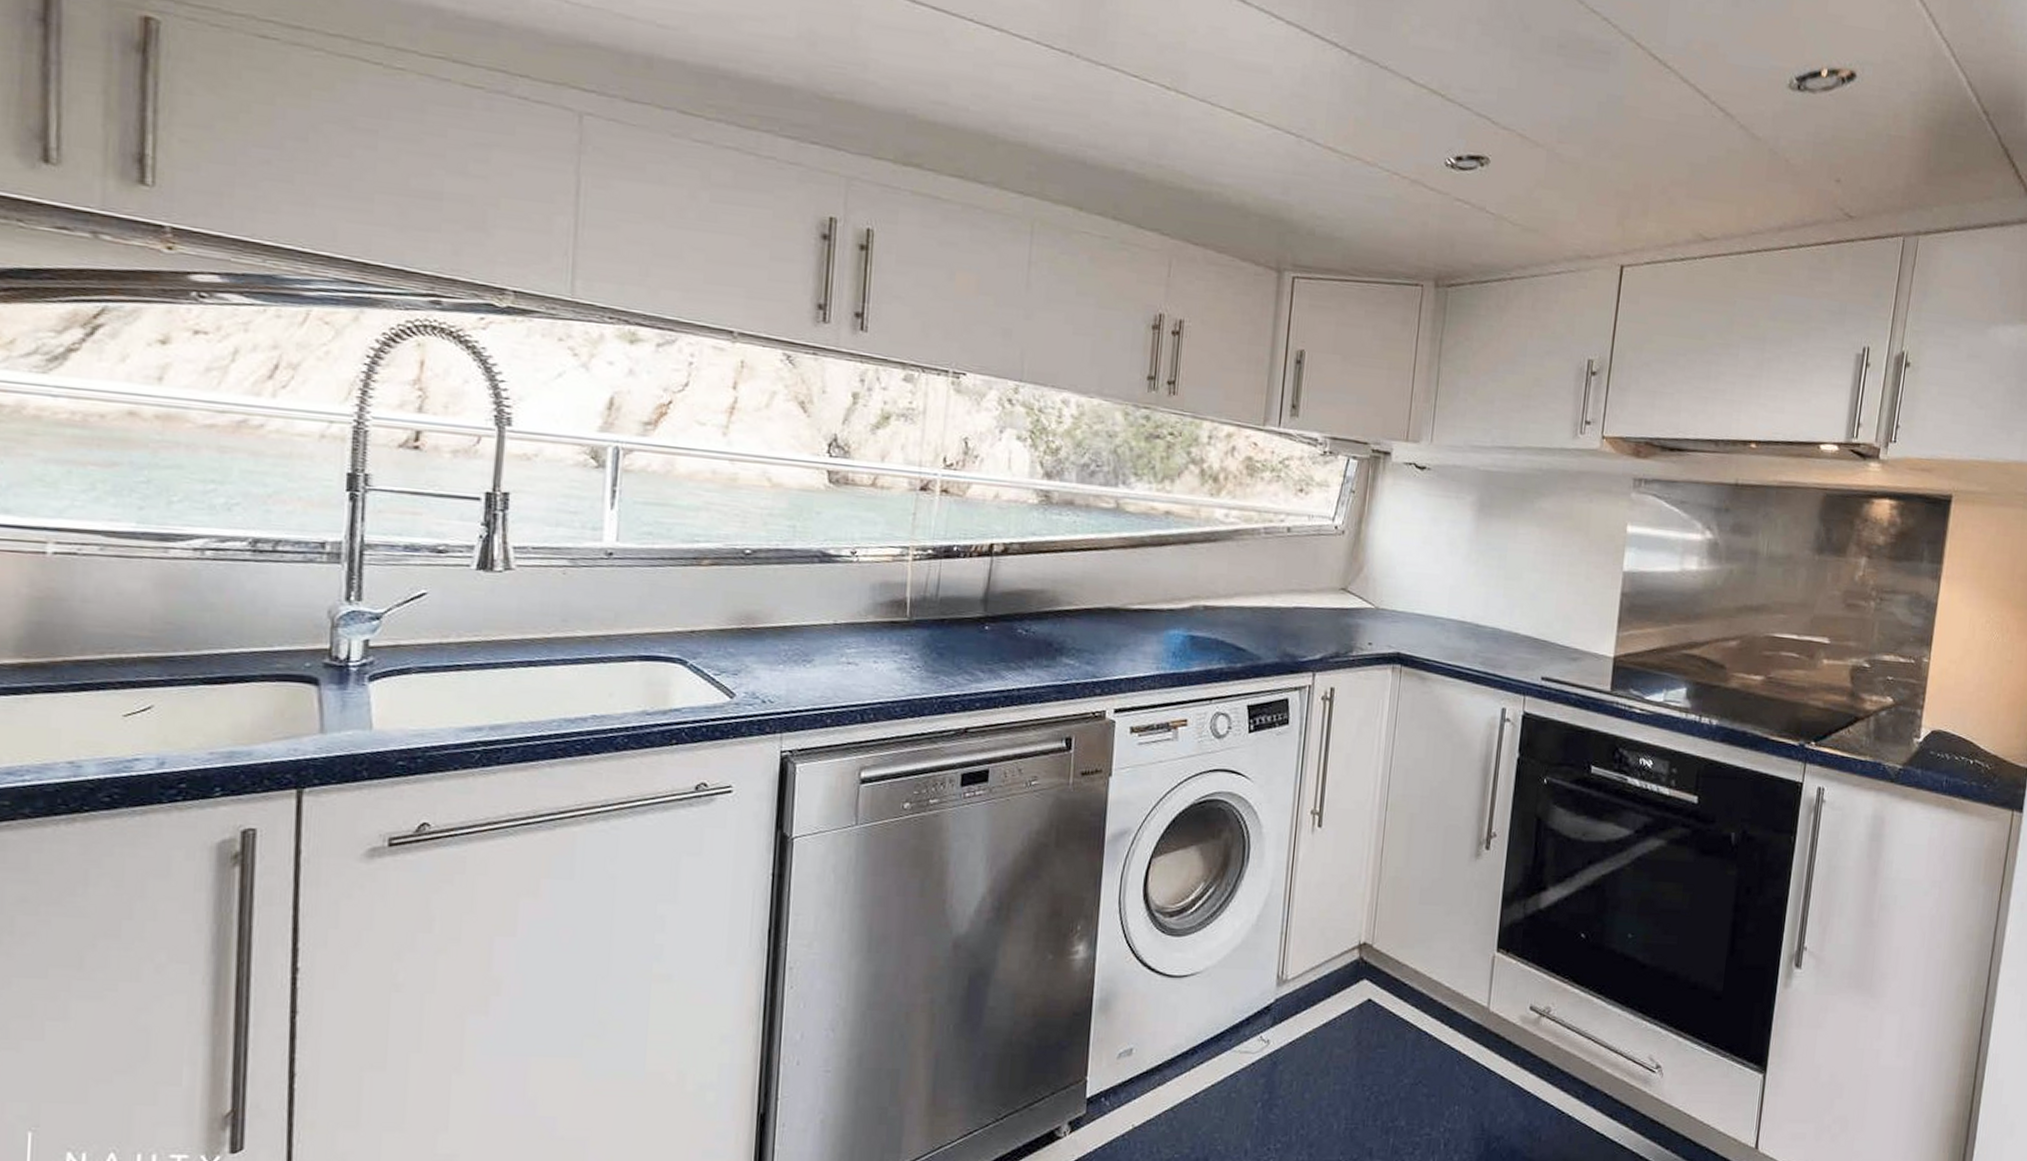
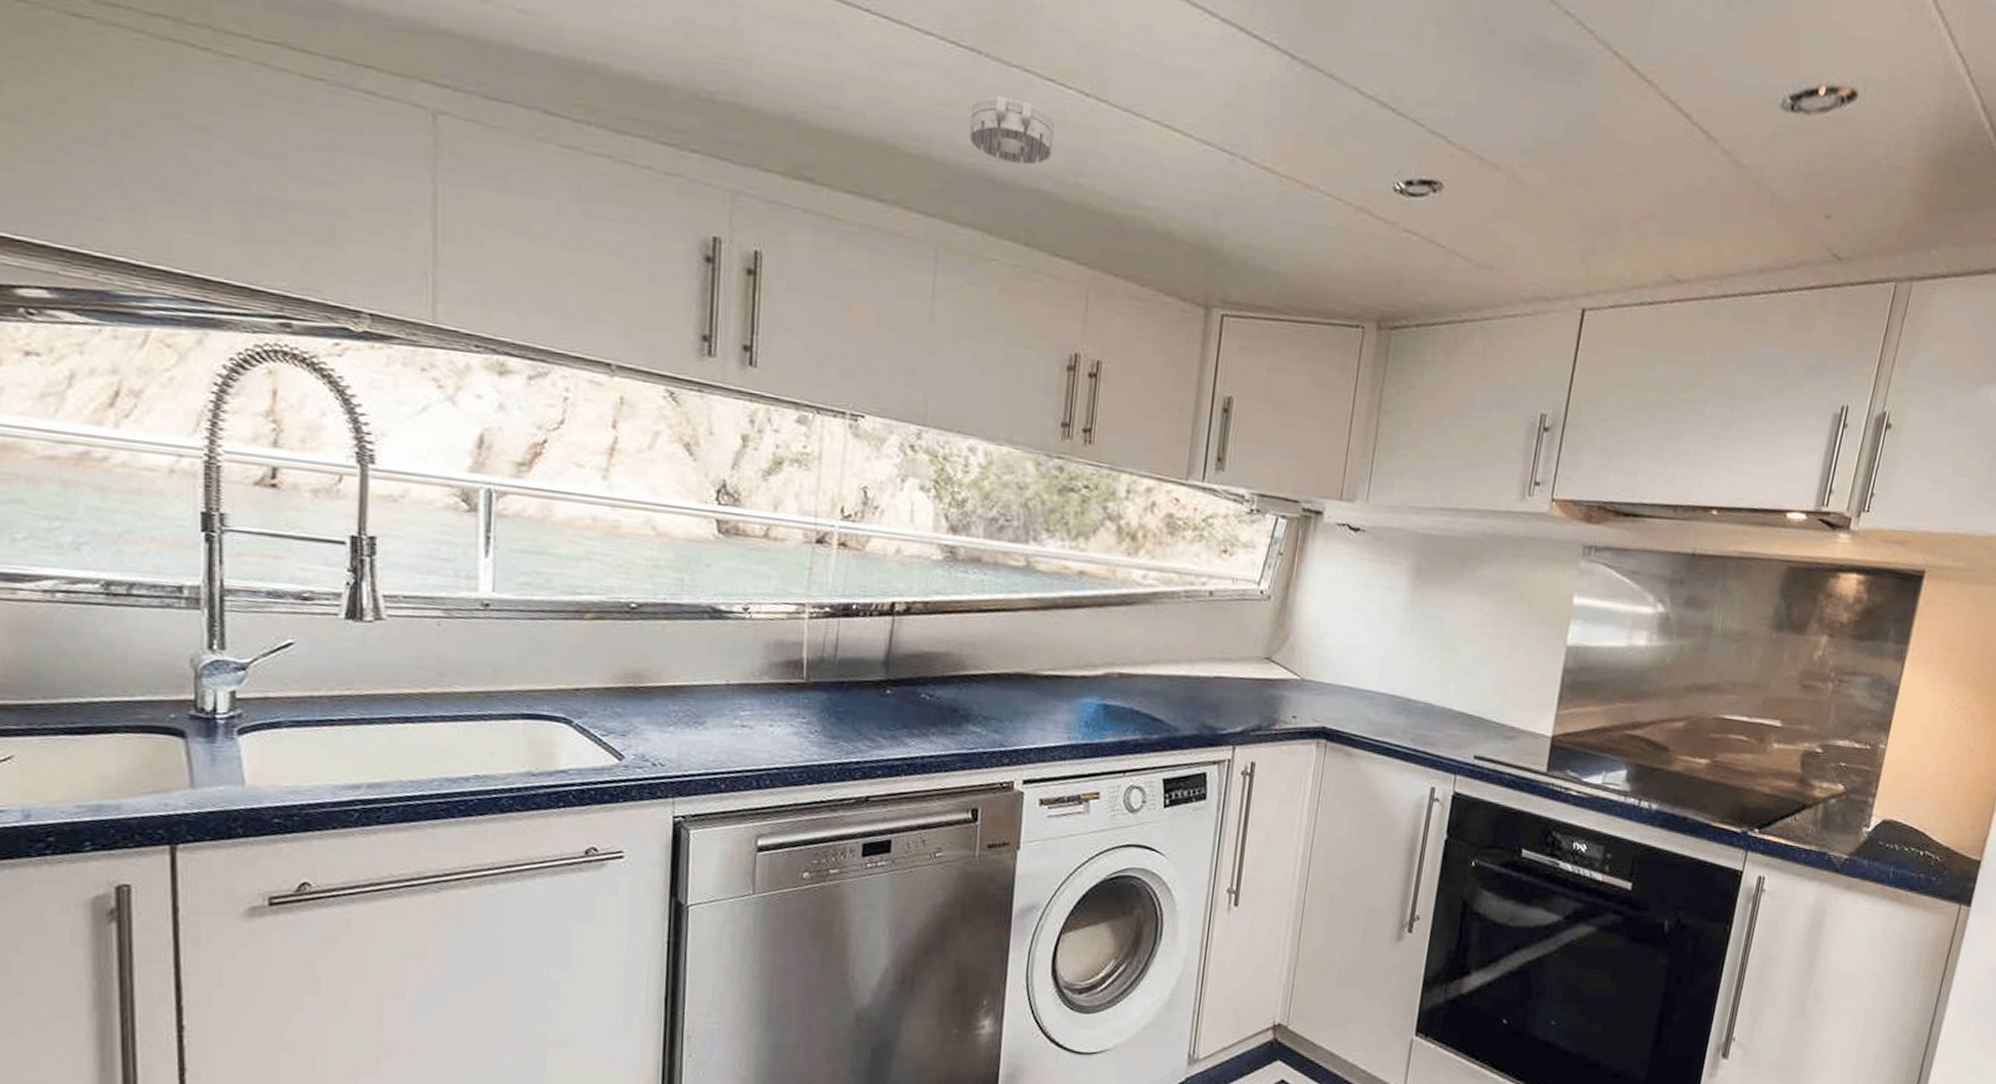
smoke detector: none [1061,91,1139,149] -> present [968,96,1055,165]

